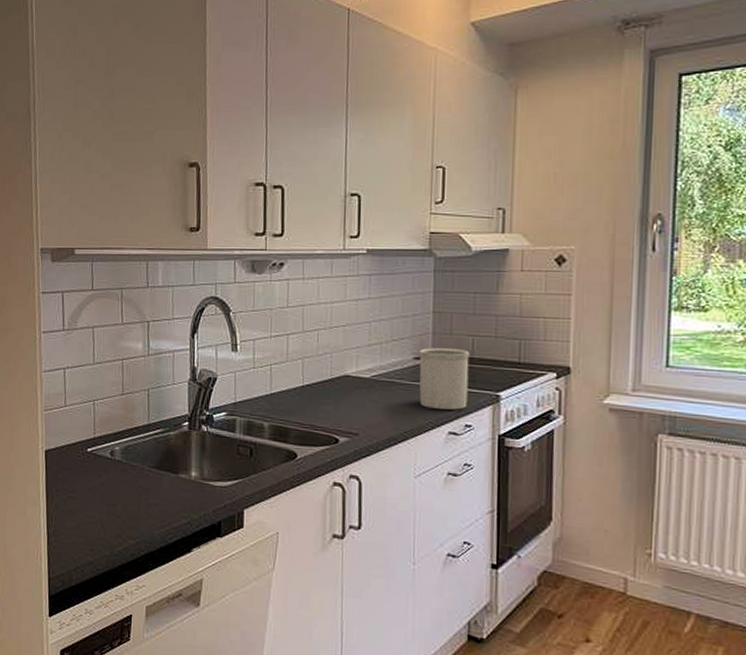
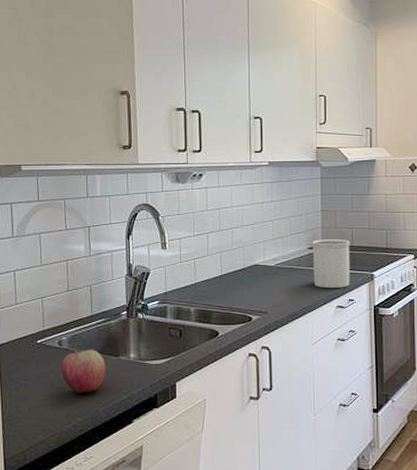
apple: none [113,460,163,513] -> present [61,348,105,394]

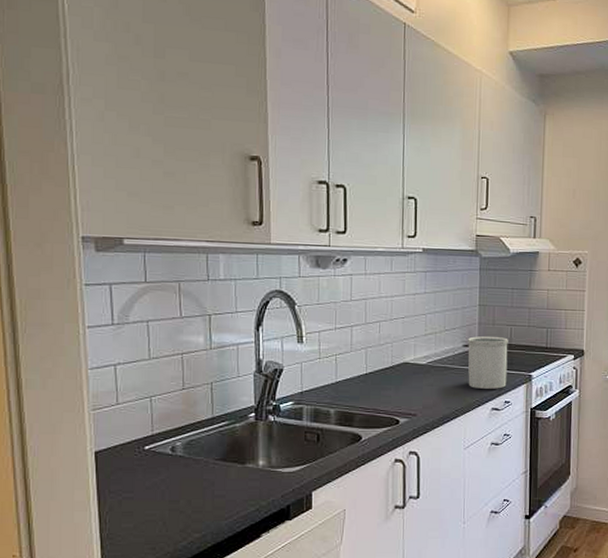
apple: present [61,348,105,394] -> none [175,454,229,507]

